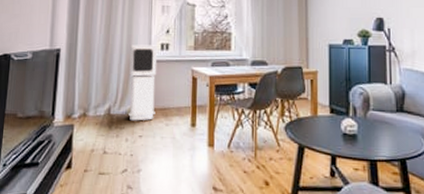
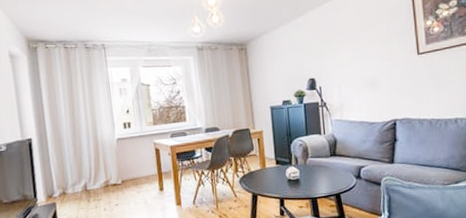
air purifier: present [129,44,157,121] -> none [96,124,127,193]

